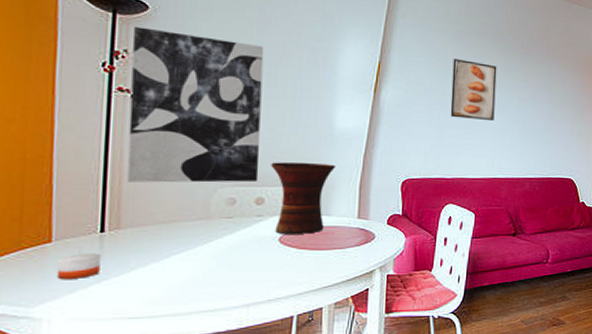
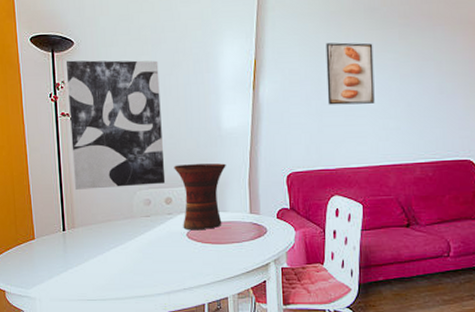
candle: present [56,253,101,280] -> none [39,247,66,269]

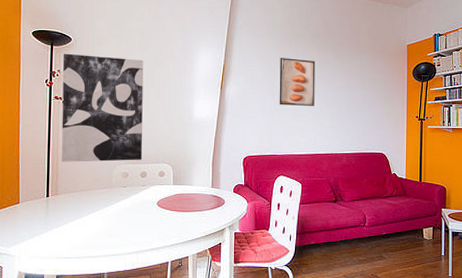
vase: present [174,163,226,229] -> none [150,145,195,199]

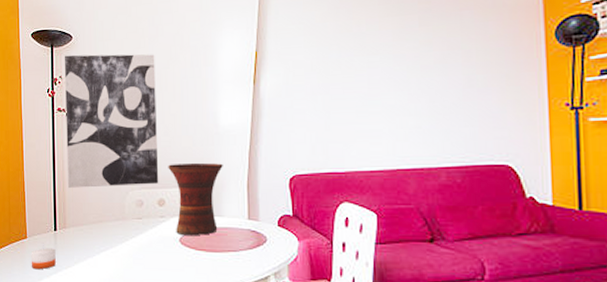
candle: none [22,211,47,230] -> present [31,248,56,270]
vase: none [150,145,195,199] -> present [168,162,223,235]
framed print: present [279,58,316,106] -> none [334,31,391,101]

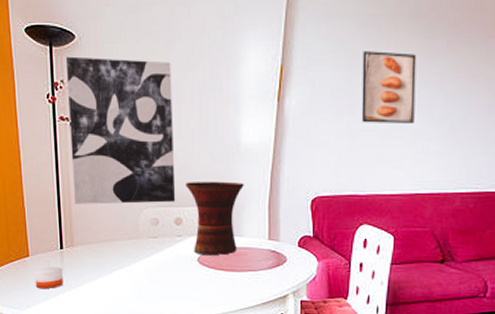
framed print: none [334,31,391,101] -> present [361,51,417,123]

